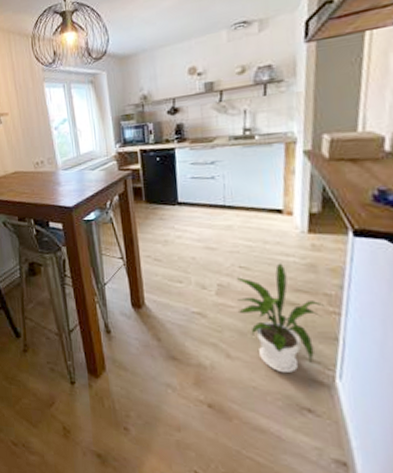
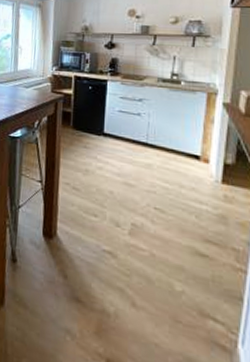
house plant: present [237,263,326,373] -> none [148,209,233,332]

